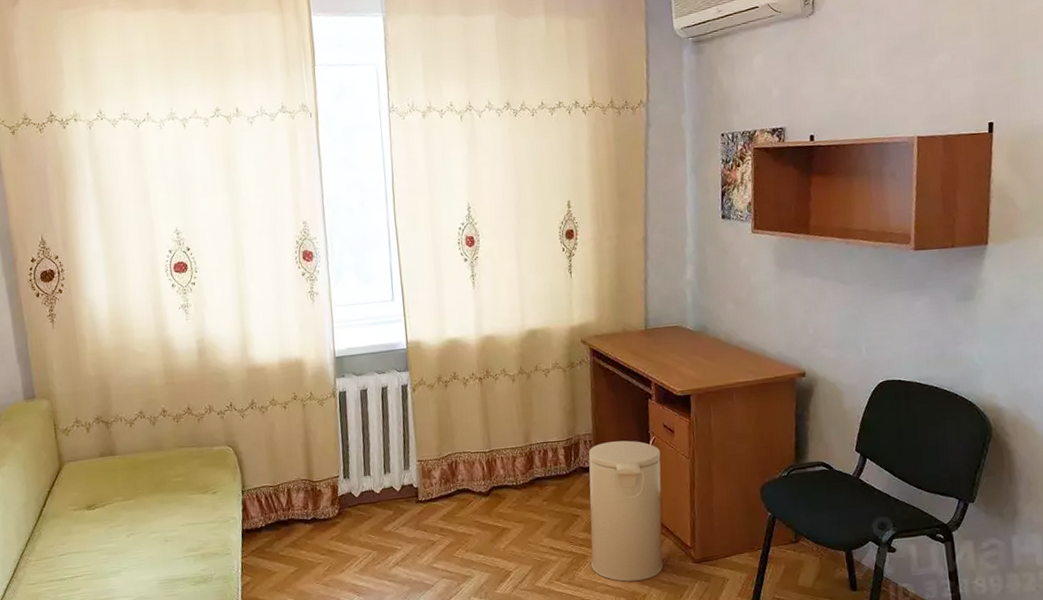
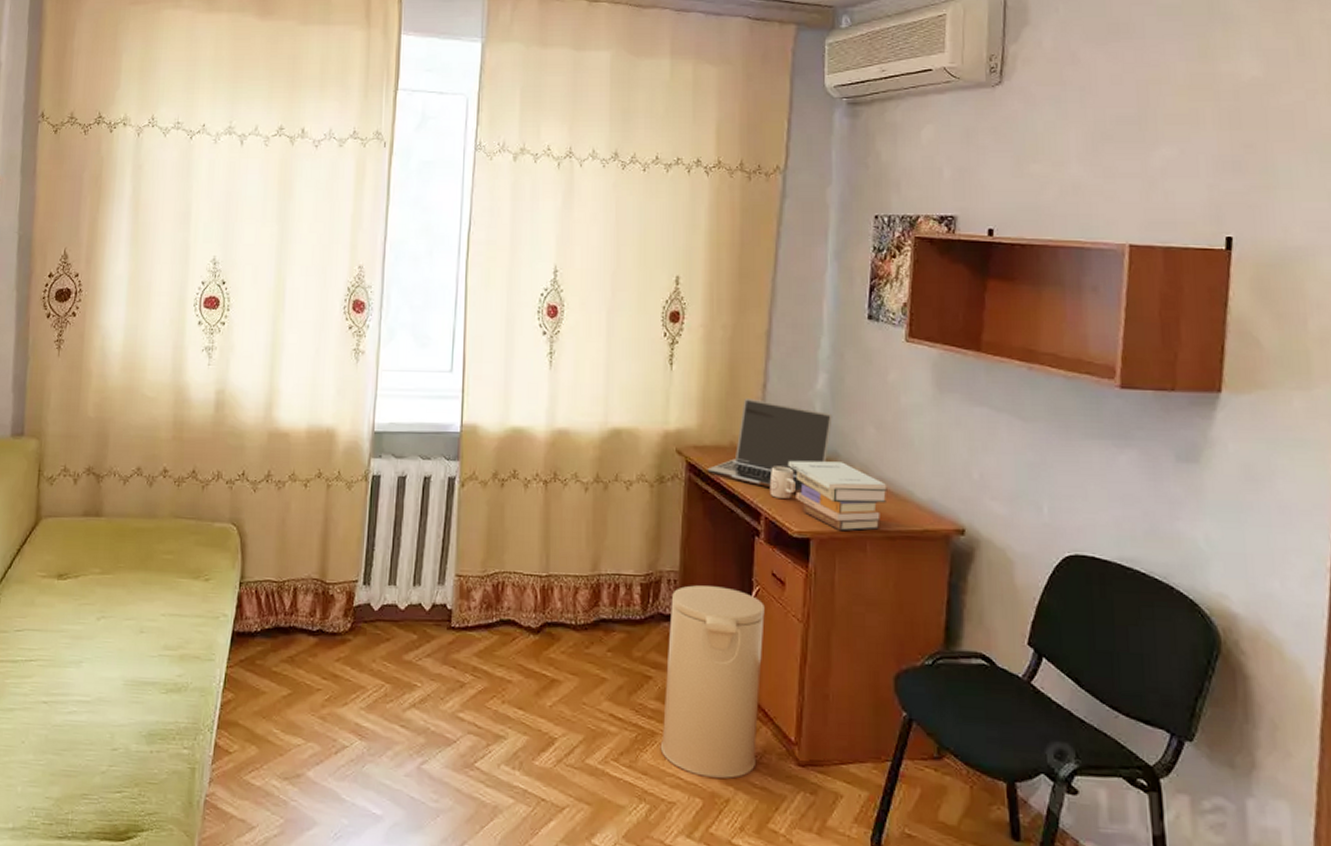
laptop: none [606,292,701,363] -> present [707,397,833,494]
mug: none [655,342,676,368] -> present [769,466,796,500]
books: none [668,333,746,386] -> present [787,460,888,531]

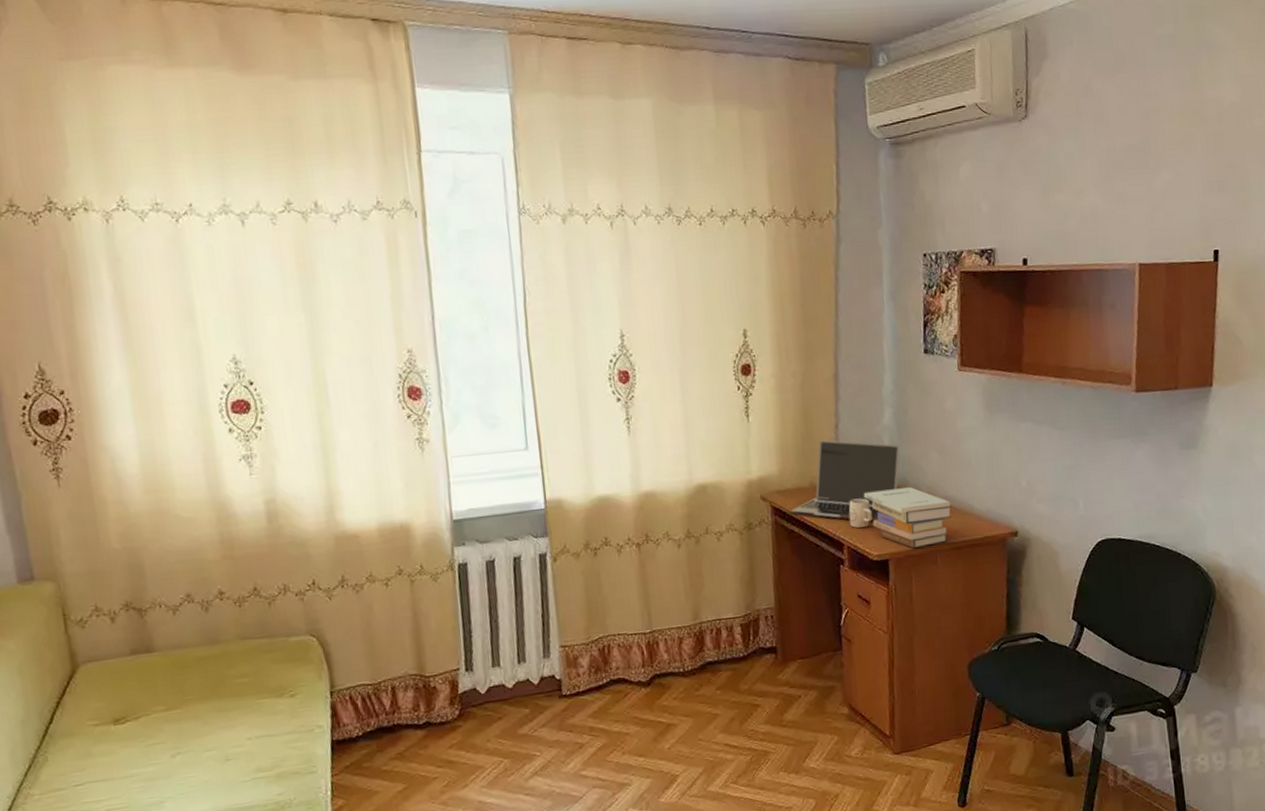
trash bin: present [660,585,765,779] -> none [770,614,859,781]

